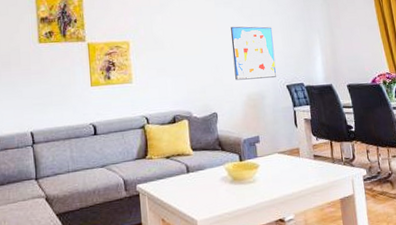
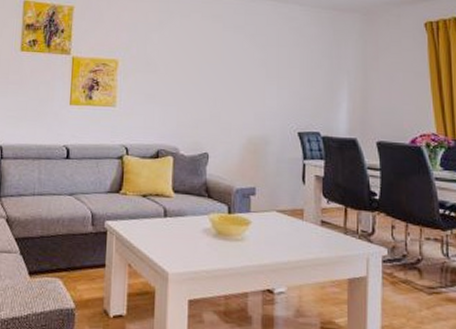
wall art: present [231,26,276,80] -> none [236,55,290,121]

